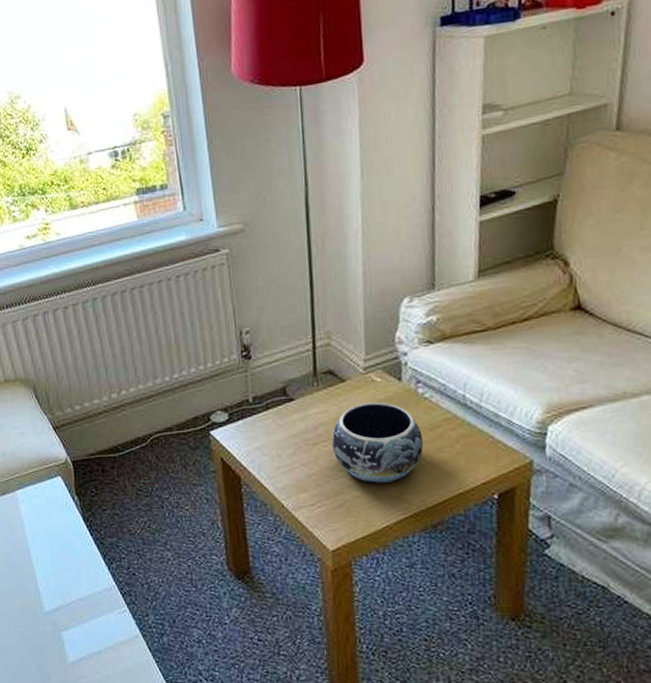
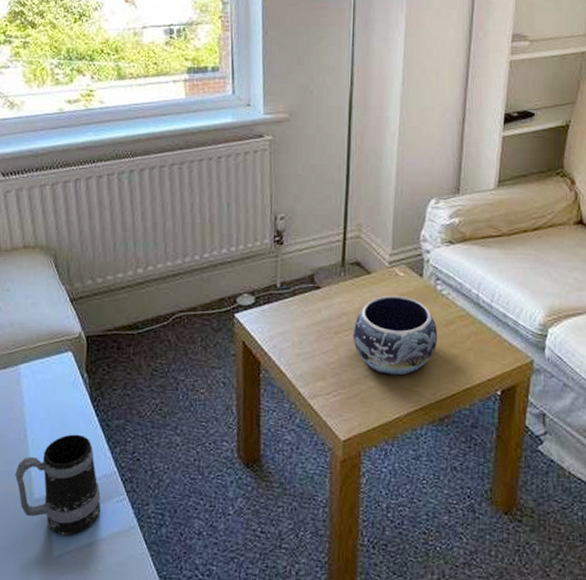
mug: none [25,552,106,644] -> present [15,434,101,535]

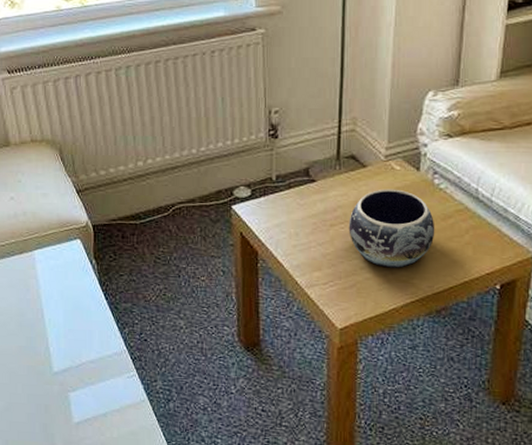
mug: present [15,434,101,535] -> none [36,315,114,405]

